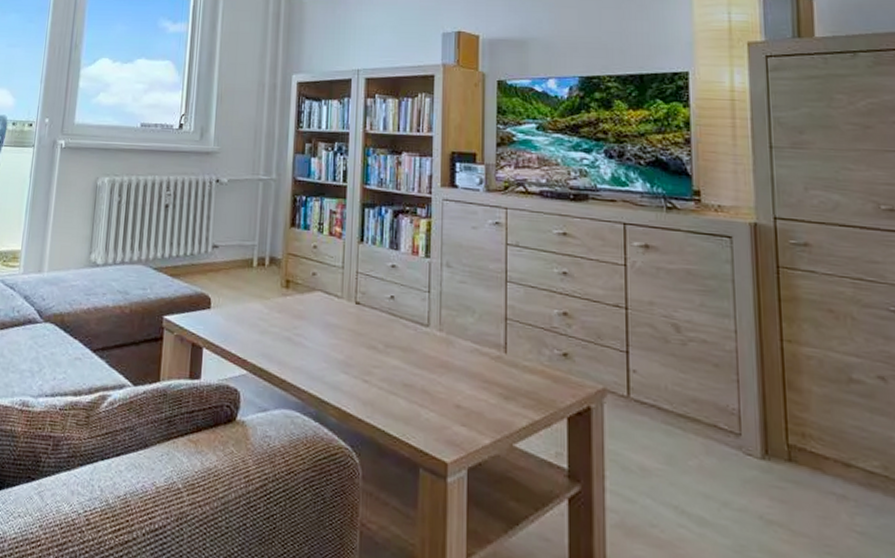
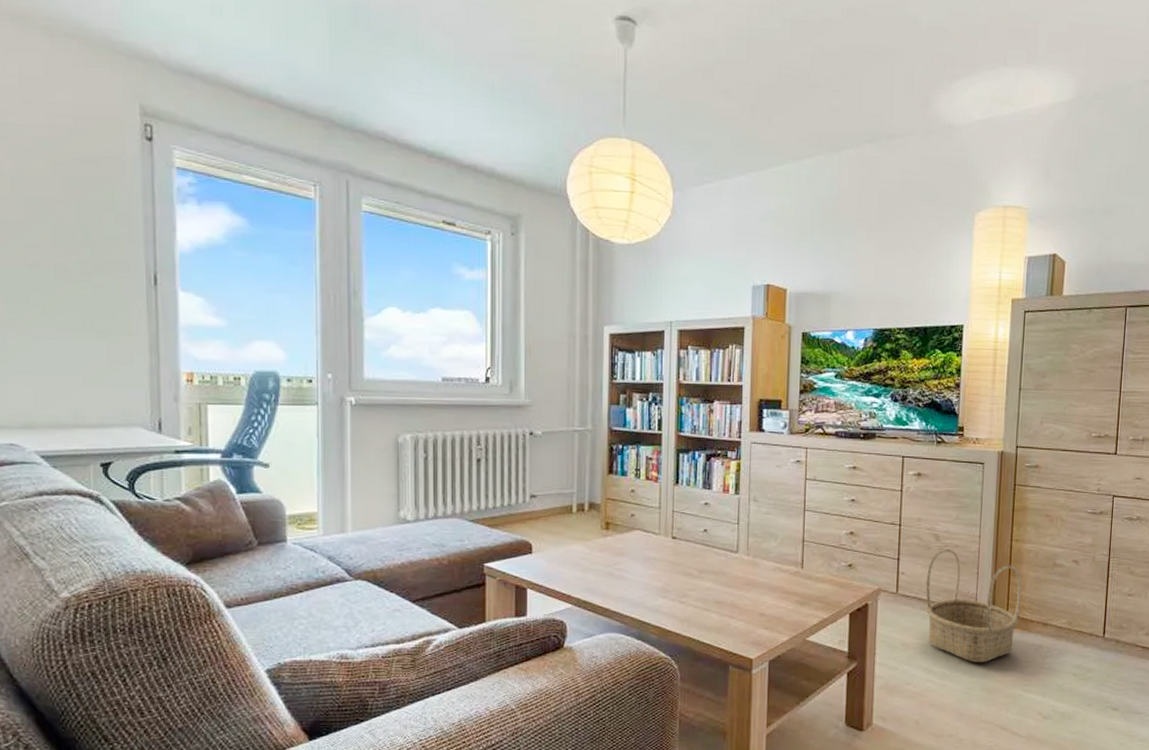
basket: none [667,344,806,510] -> present [925,549,1022,663]

